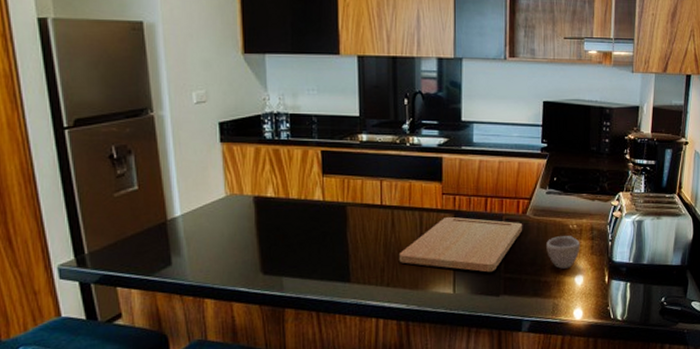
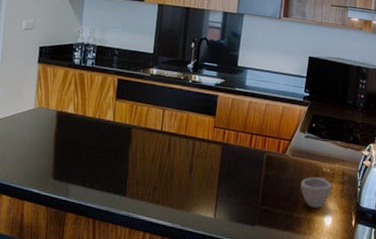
cutting board: present [398,216,523,273] -> none [170,147,282,203]

